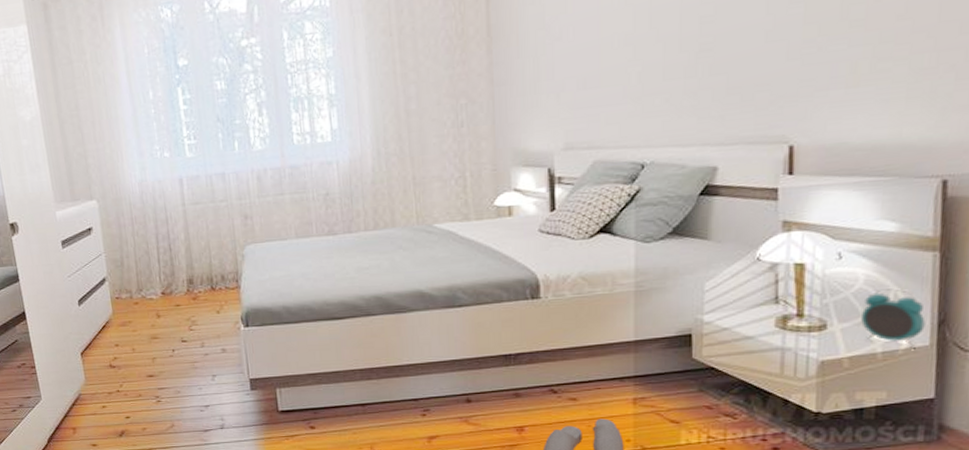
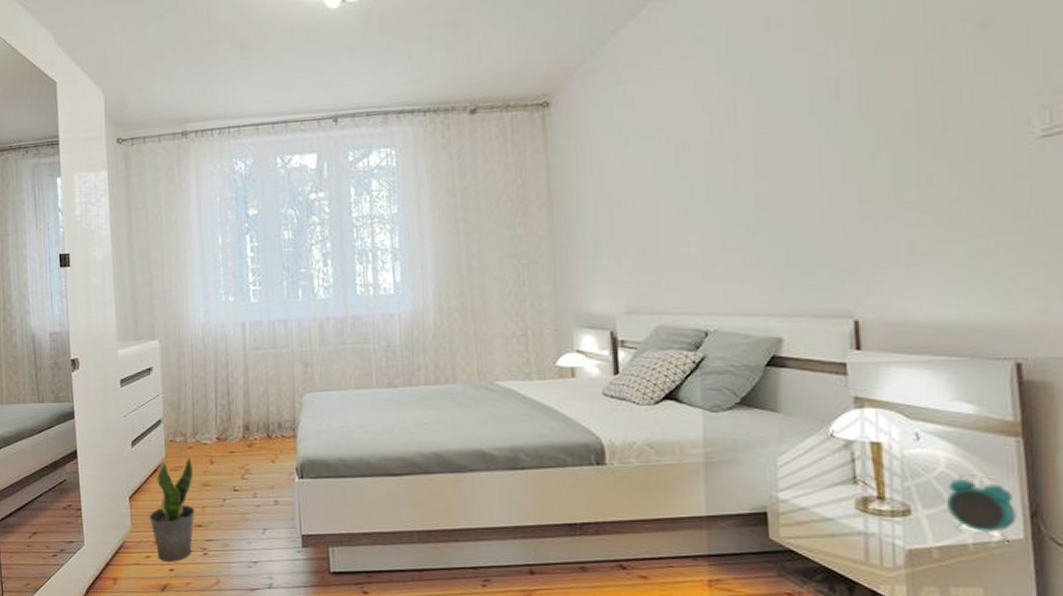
potted plant: none [102,311,146,410] -> present [149,456,195,562]

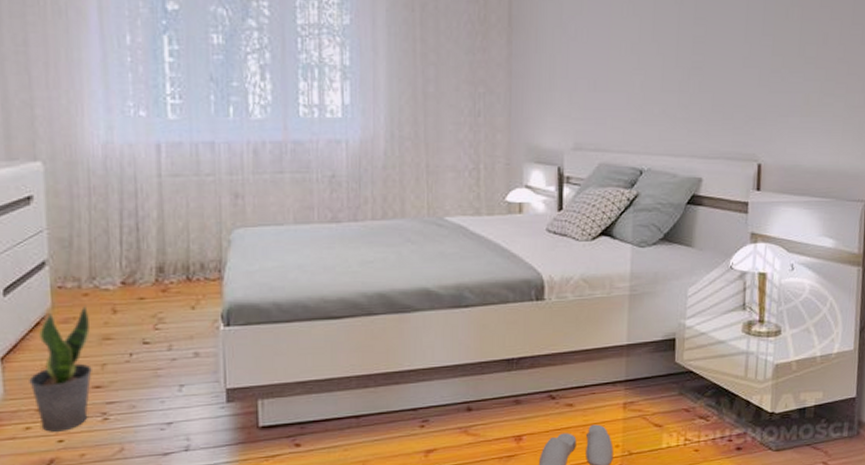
alarm clock: present [947,473,1017,540] -> none [806,297,851,352]

